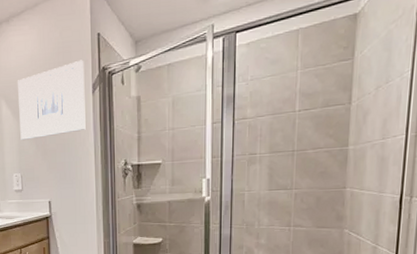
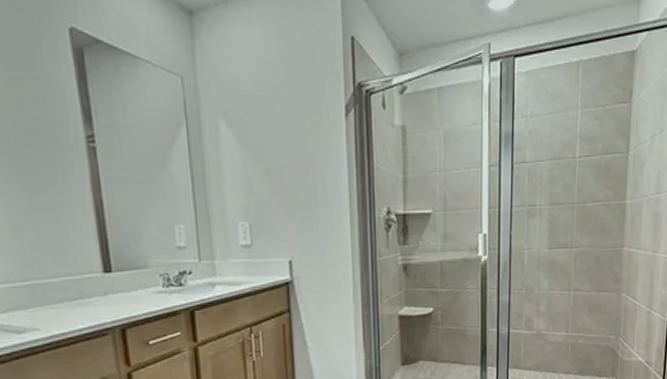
wall art: present [18,59,86,141] -> none [242,70,337,177]

